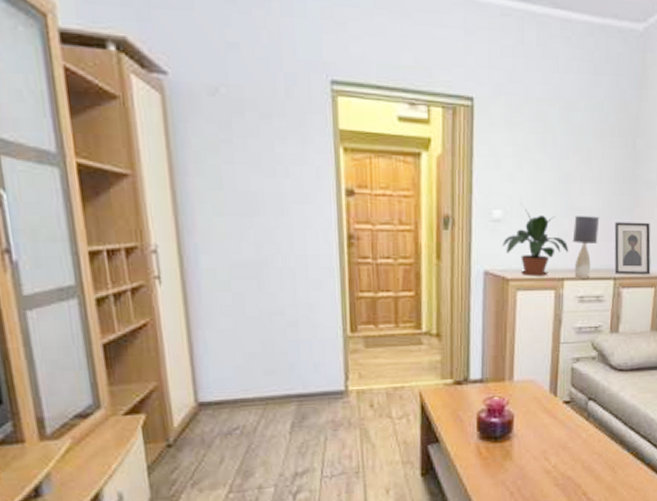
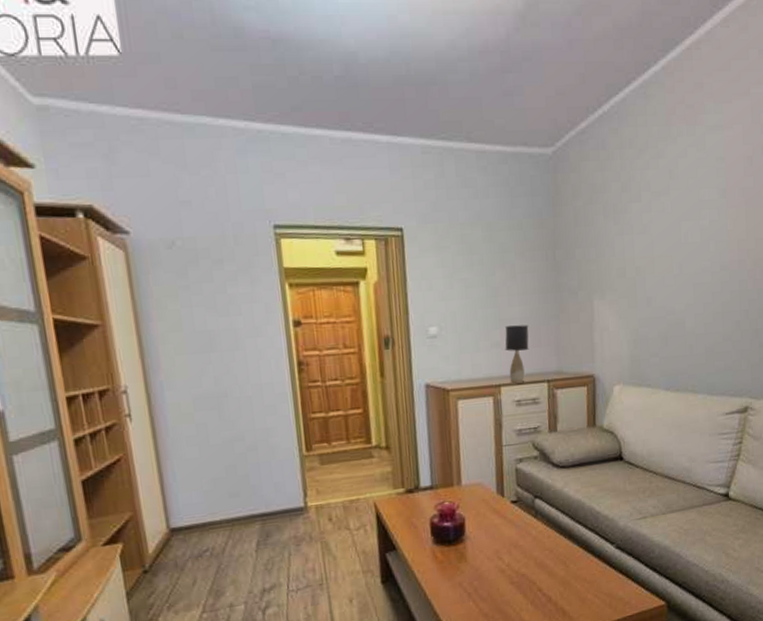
potted plant: present [502,204,569,276] -> none [440,319,503,386]
picture frame: present [614,222,651,275] -> none [543,326,582,377]

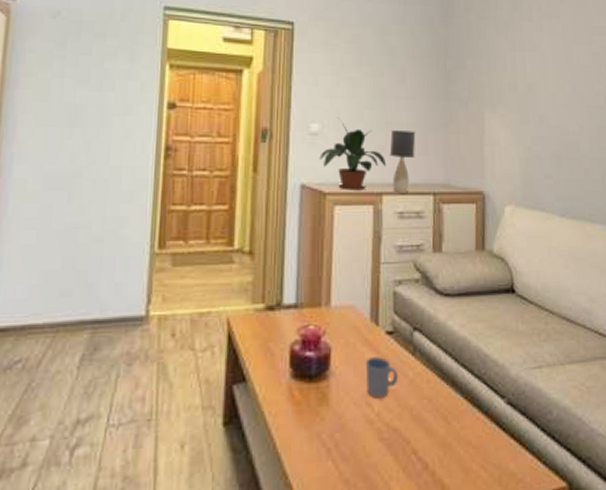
potted plant: none [440,319,503,386] -> present [319,118,387,191]
mug: none [496,521,523,553] -> present [366,357,398,398]

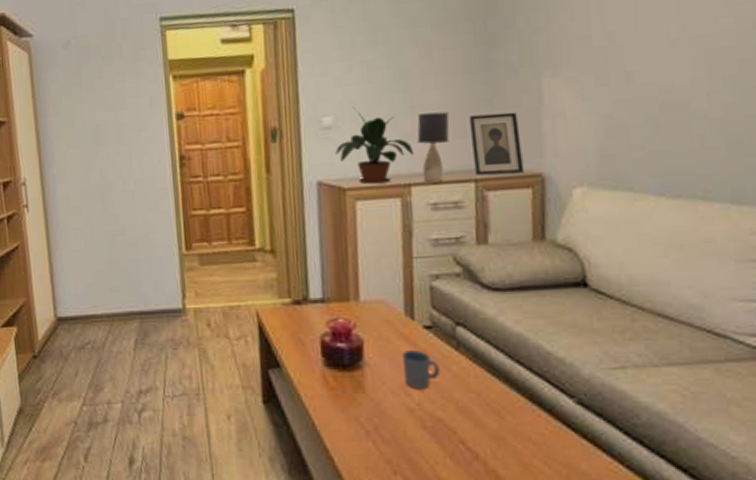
picture frame: none [431,137,471,190] -> present [469,112,525,175]

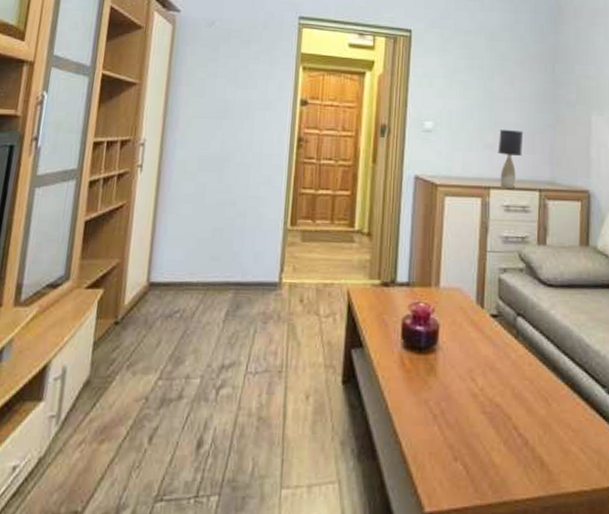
potted plant: present [335,108,415,185] -> none [432,117,495,184]
mug: present [403,350,440,389] -> none [471,337,501,375]
picture frame: present [469,112,525,175] -> none [538,137,576,189]

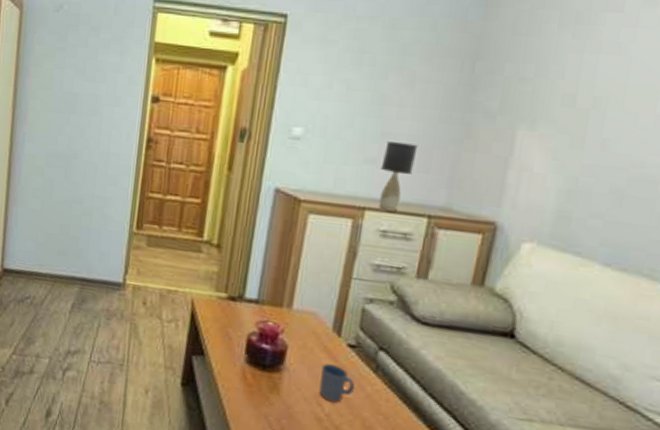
mug: none [471,337,501,375] -> present [319,363,355,403]

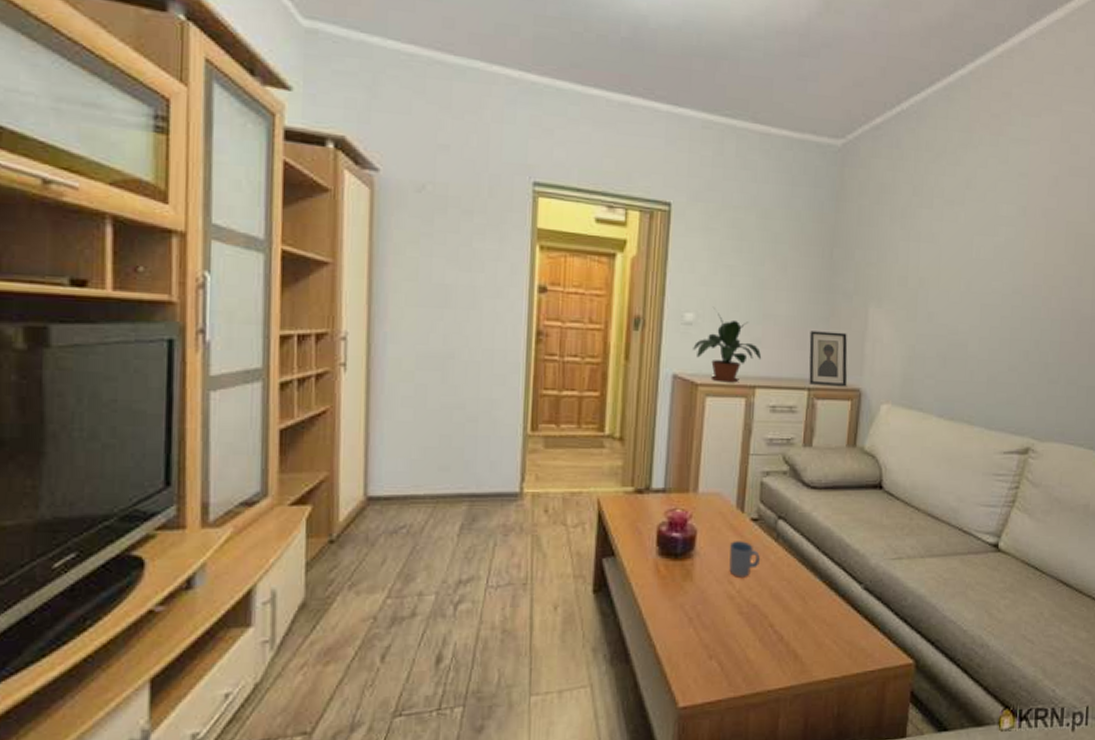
potted plant: none [298,123,376,203] -> present [693,308,762,383]
table lamp: present [378,141,418,213] -> none [765,323,795,389]
picture frame: none [430,153,485,219] -> present [809,331,848,387]

